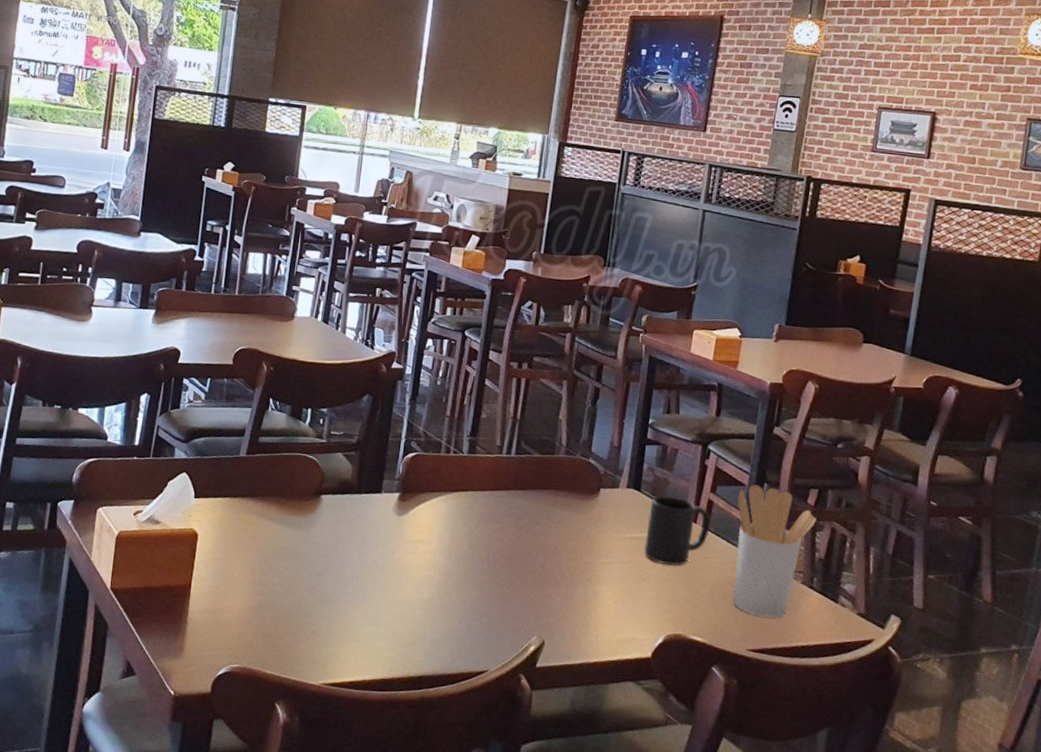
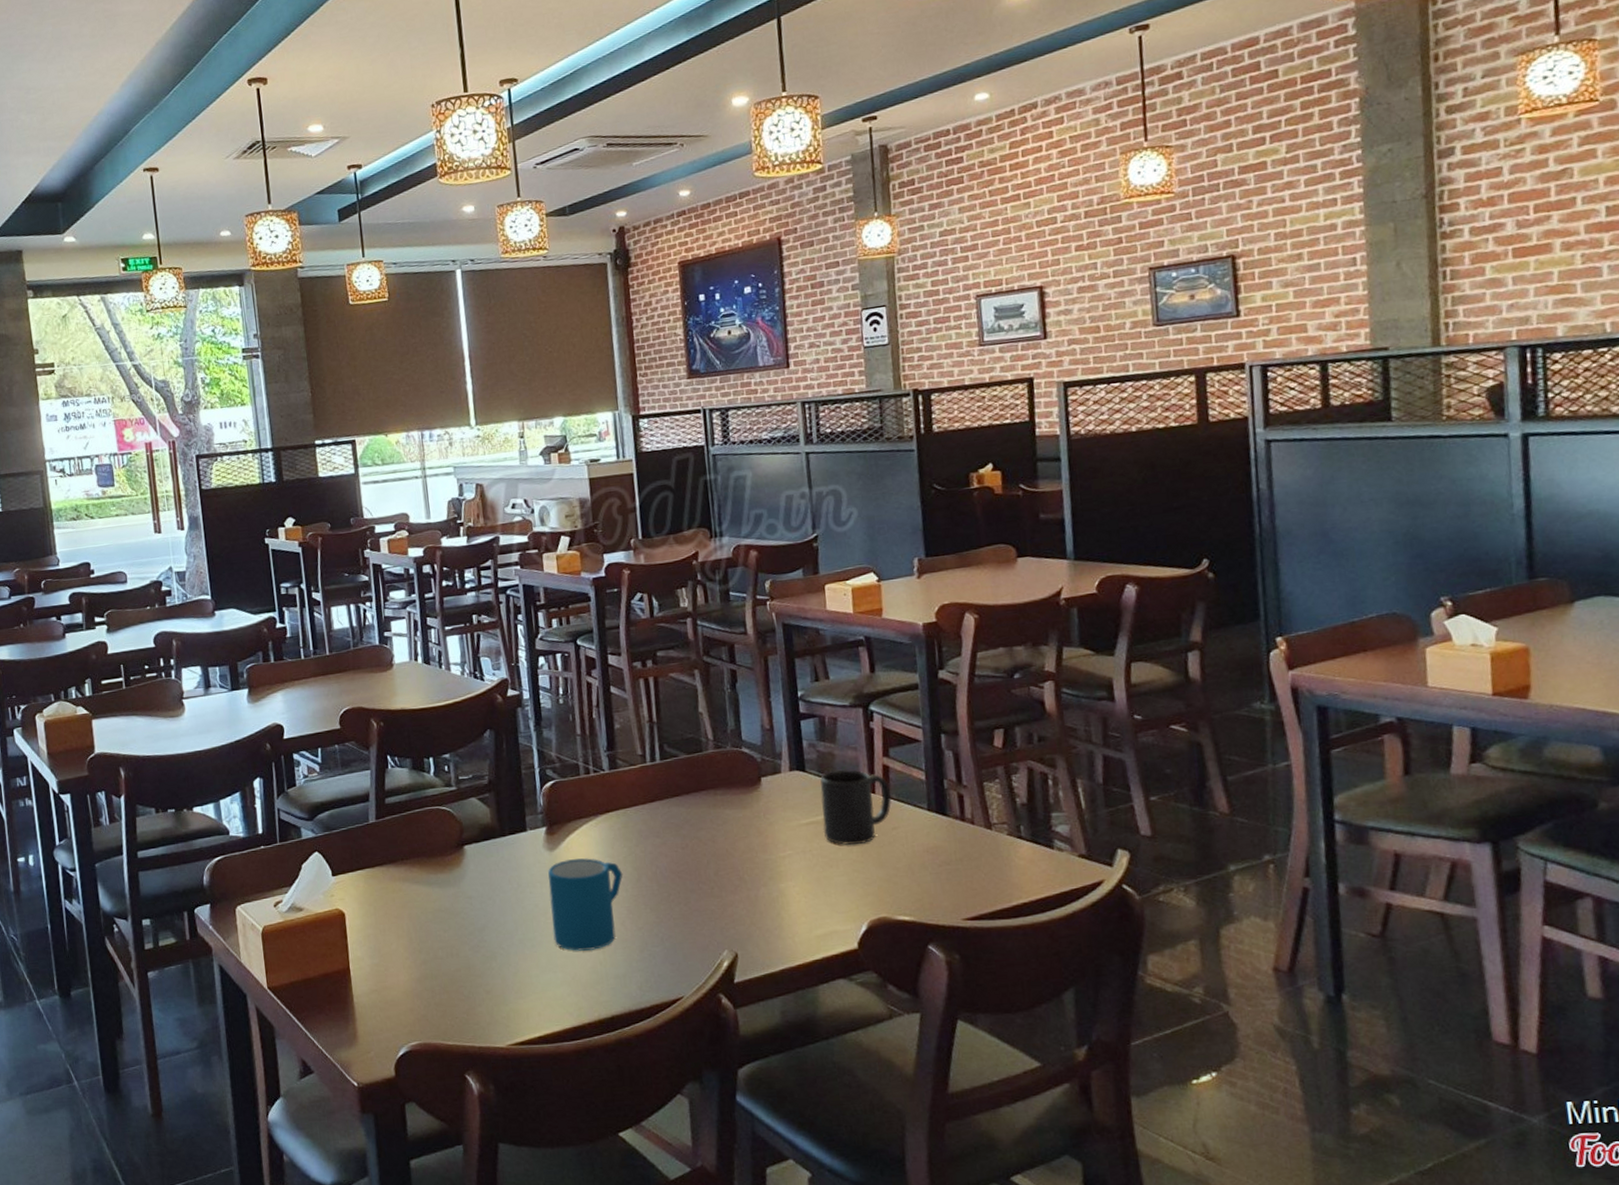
mug: none [384,526,459,613] -> present [548,858,623,951]
utensil holder: present [733,484,817,618] -> none [915,737,1009,881]

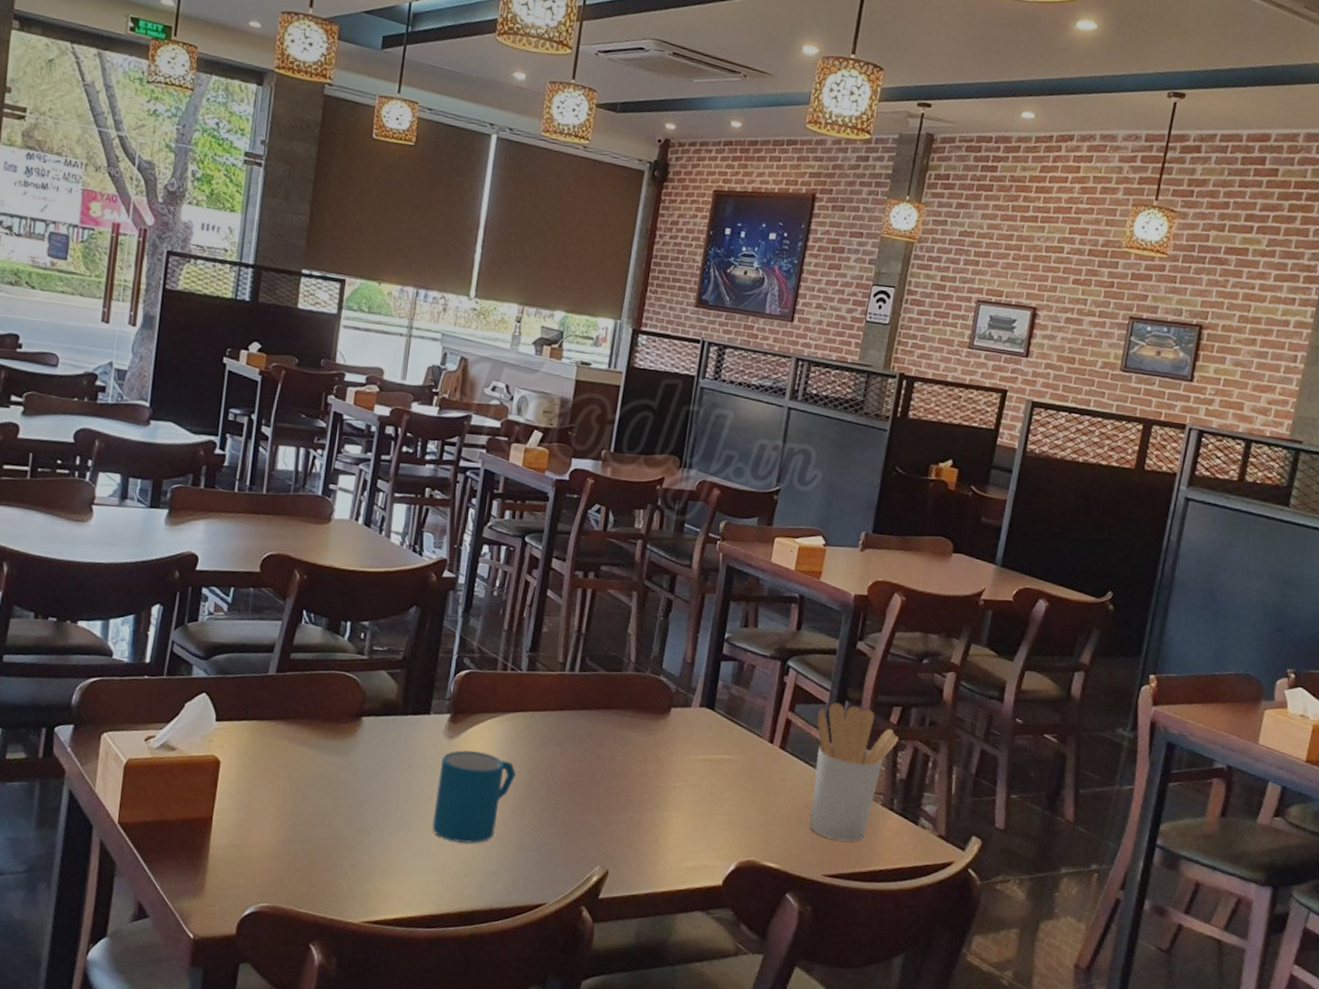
mug: present [819,769,892,845] -> none [716,714,788,789]
utensil holder: none [915,737,1009,881] -> present [810,702,899,842]

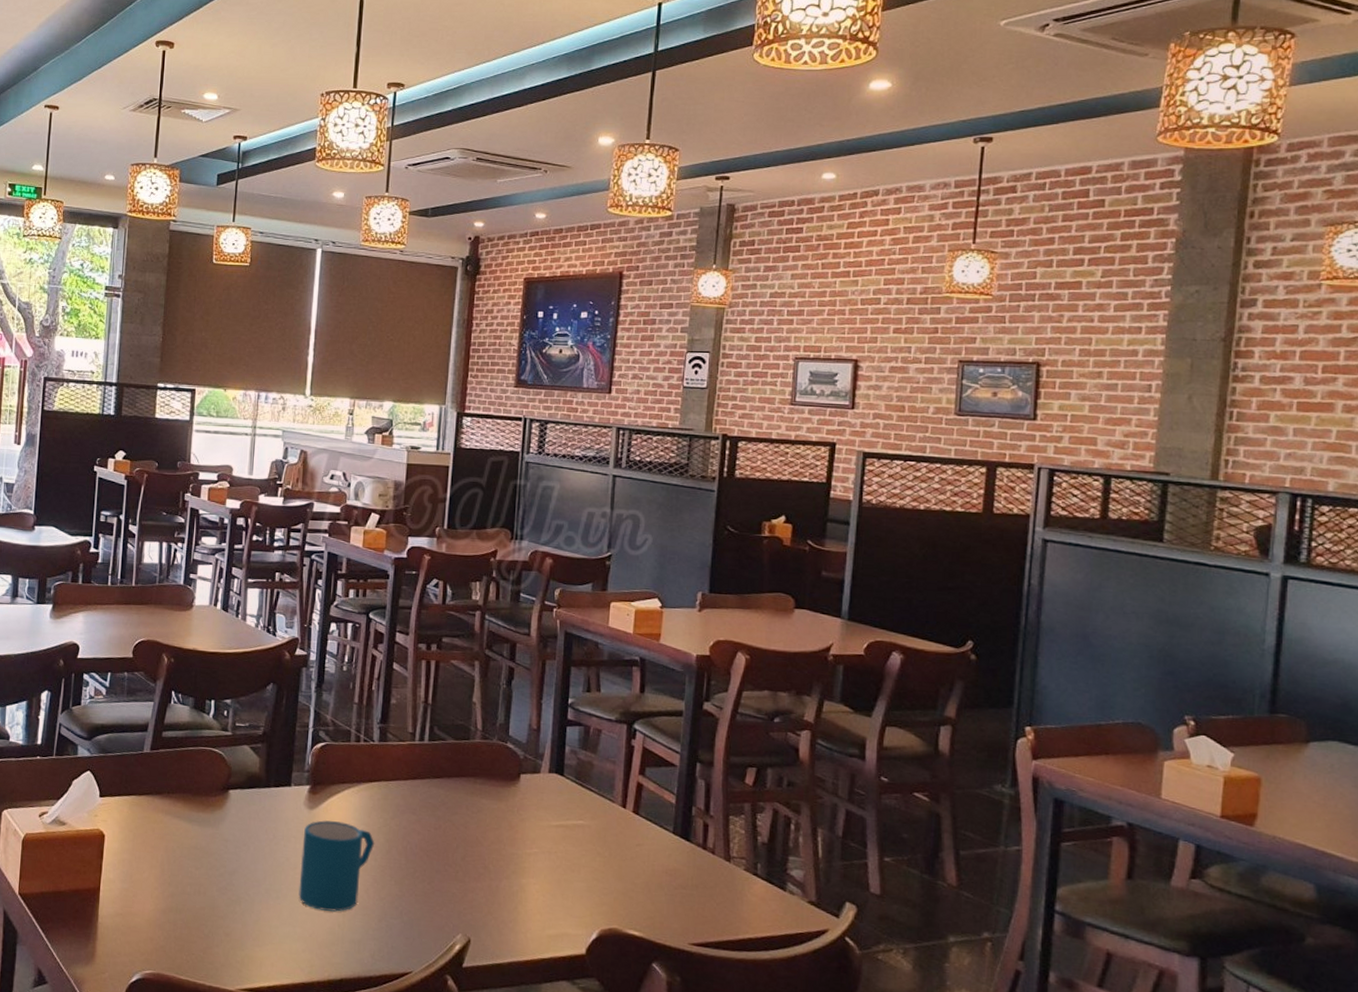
utensil holder: present [810,702,899,842] -> none [669,764,756,909]

